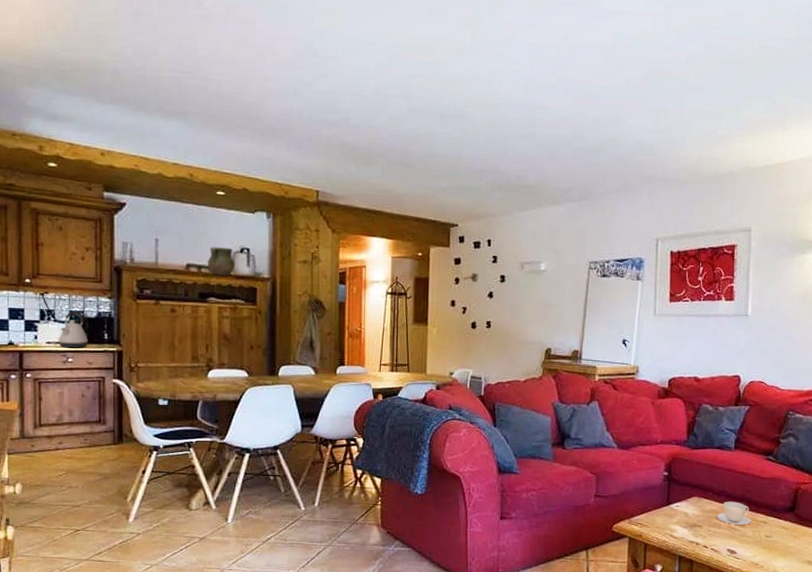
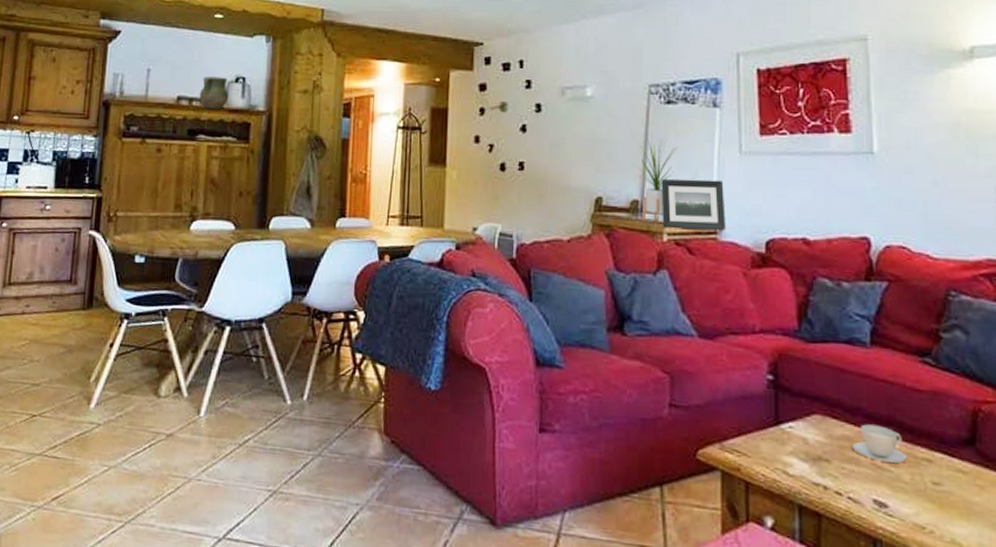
kettle: present [58,310,89,349] -> none [38,150,69,194]
house plant: none [578,303,609,369] -> present [637,138,679,225]
picture frame: none [595,334,642,373] -> present [661,178,726,231]

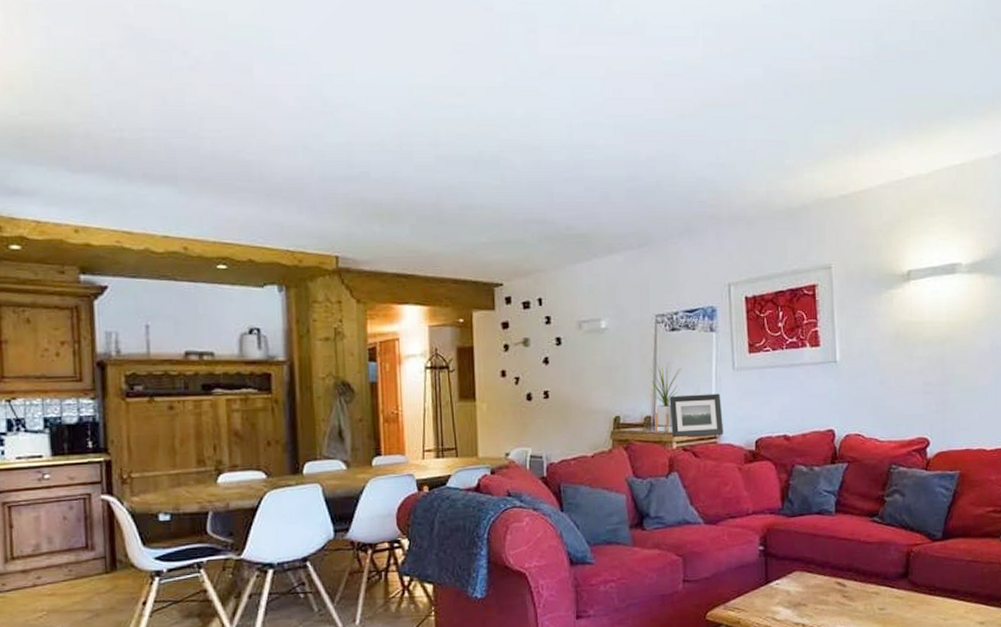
ceramic jug: present [199,76,229,110] -> none [210,329,244,363]
teacup: present [853,424,908,463] -> none [823,573,862,599]

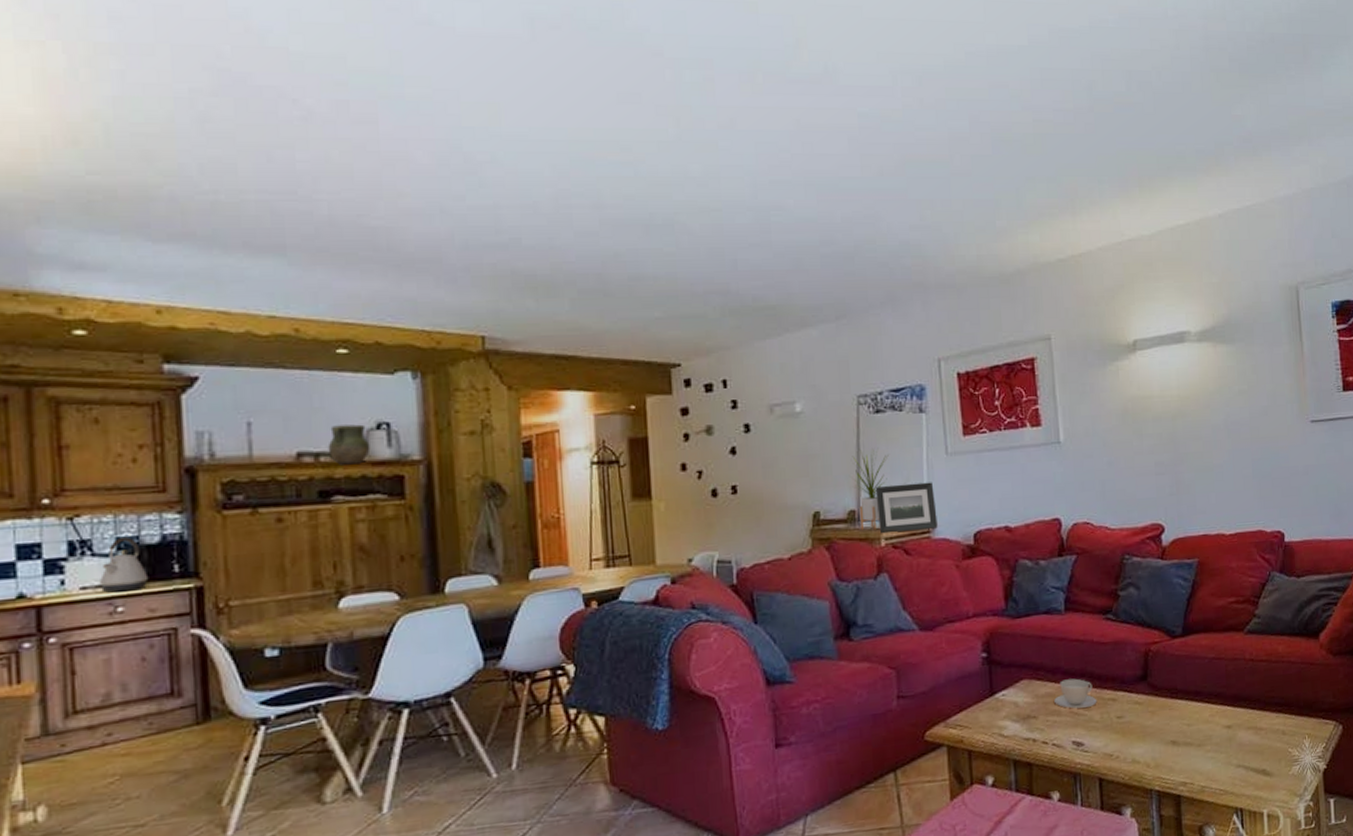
kettle: none [30,417,69,463] -> present [98,536,149,593]
ceramic jug: none [210,329,244,363] -> present [327,424,371,465]
teacup: none [823,573,862,599] -> present [1054,678,1097,709]

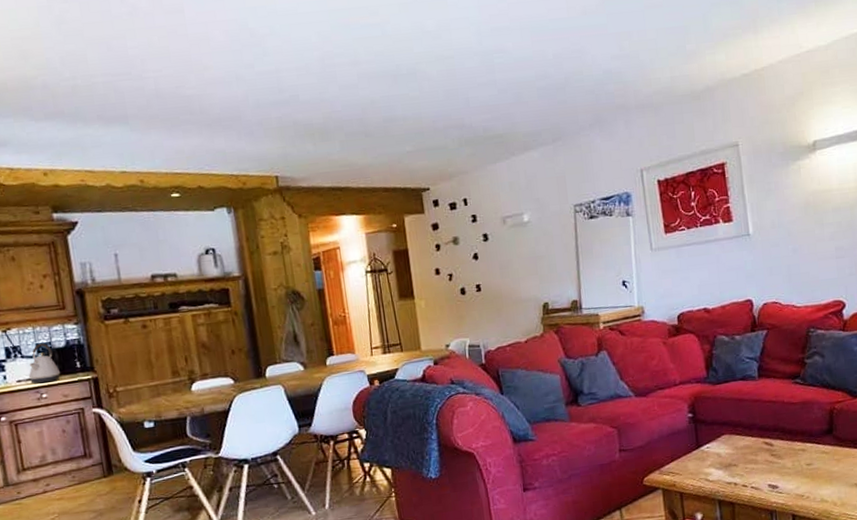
ceramic jug: present [327,424,371,465] -> none [172,251,203,283]
house plant: present [852,448,892,532] -> none [572,248,607,317]
picture frame: present [875,482,938,534] -> none [593,274,647,319]
teacup: present [1054,678,1097,709] -> none [751,433,789,458]

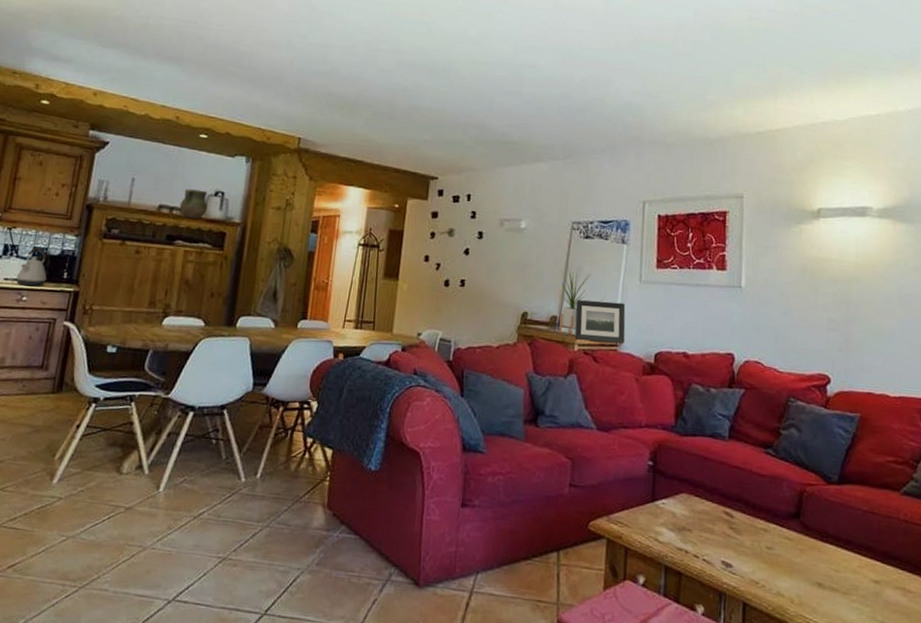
ceramic jug: none [172,251,203,283] -> present [179,189,208,220]
house plant: none [572,248,607,317] -> present [558,265,591,337]
picture frame: none [593,274,647,319] -> present [574,300,626,344]

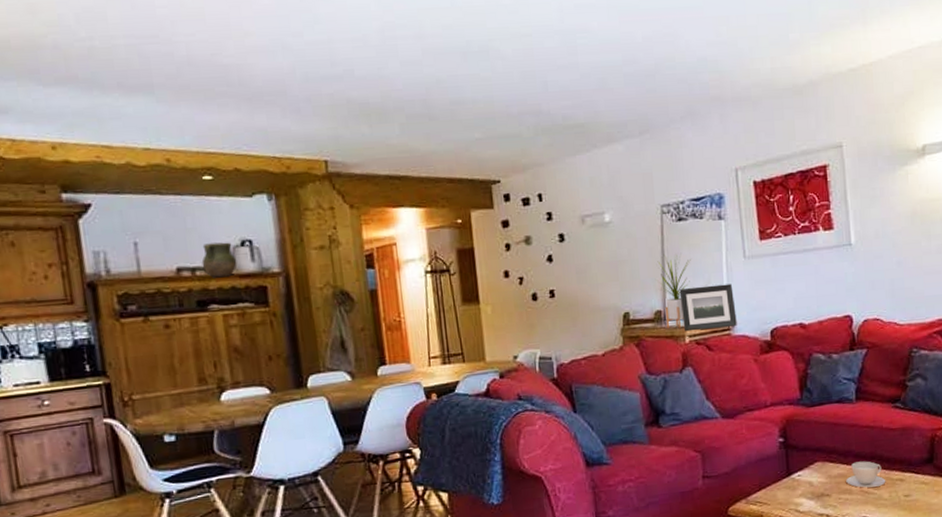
kettle: present [16,247,47,287] -> none [27,342,67,389]
teacup: none [709,501,750,532] -> present [846,461,886,488]

